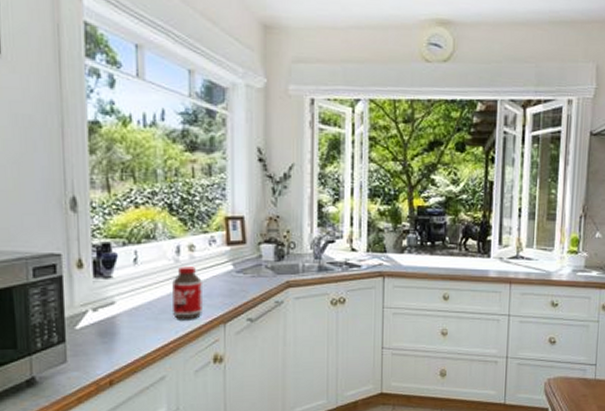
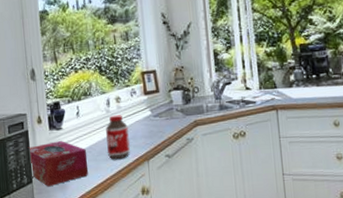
tissue box: none [61,293,146,349] -> present [27,141,89,187]

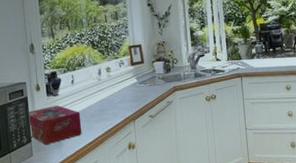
bottle: present [106,115,130,160] -> none [97,82,119,121]

